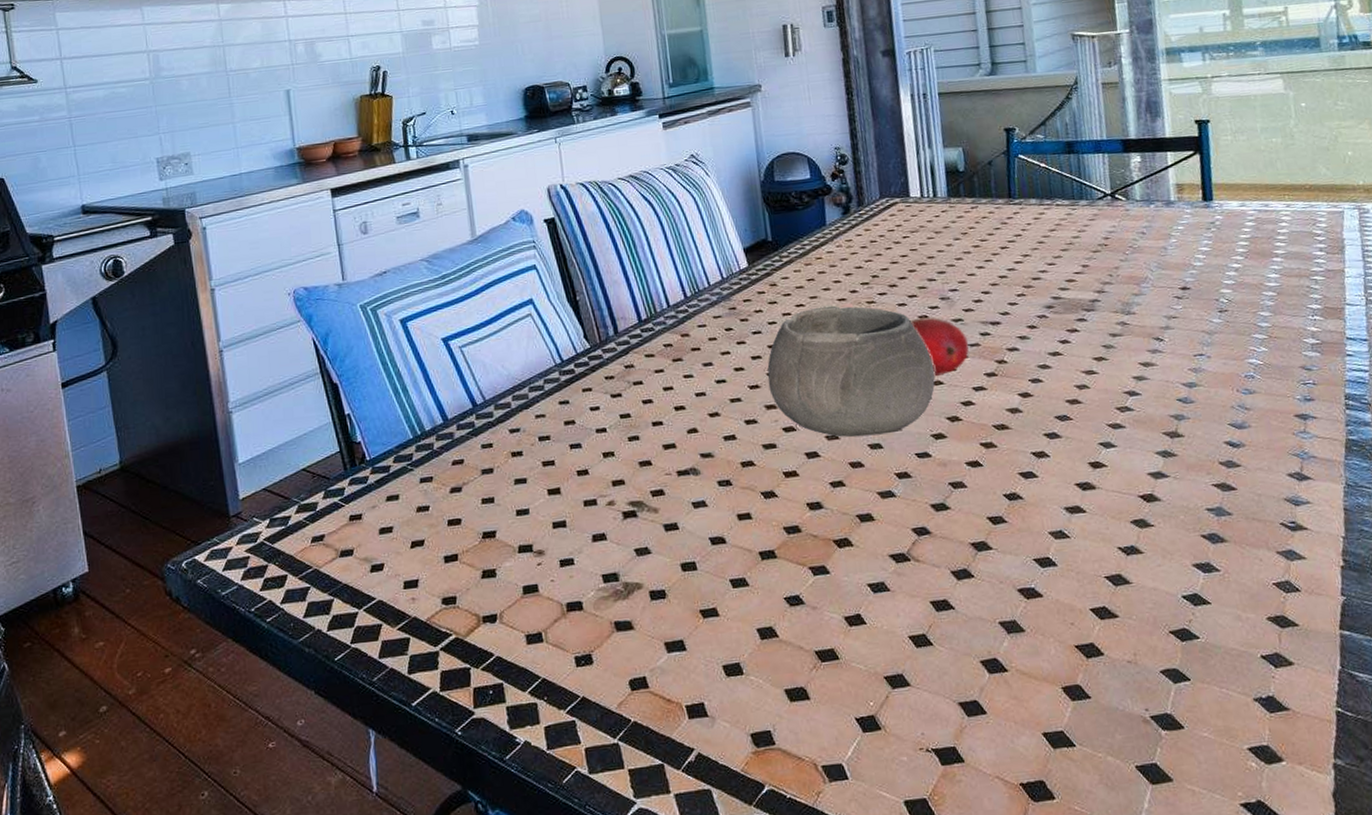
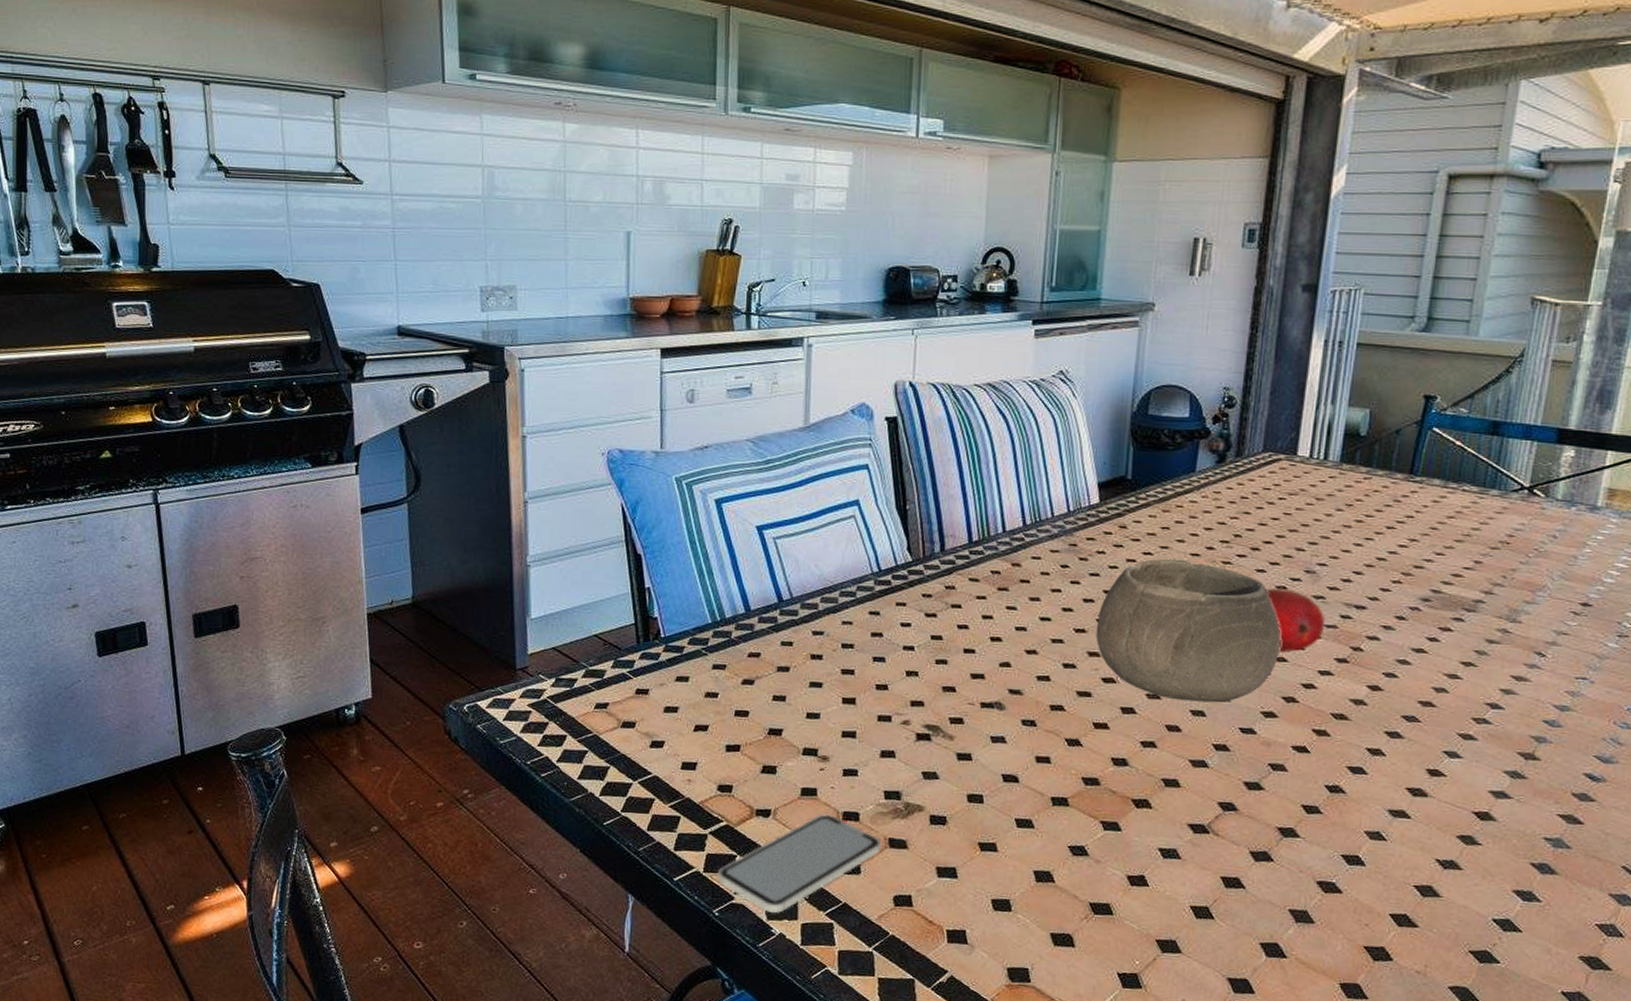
smartphone: none [455,608,609,721] -> present [718,814,882,913]

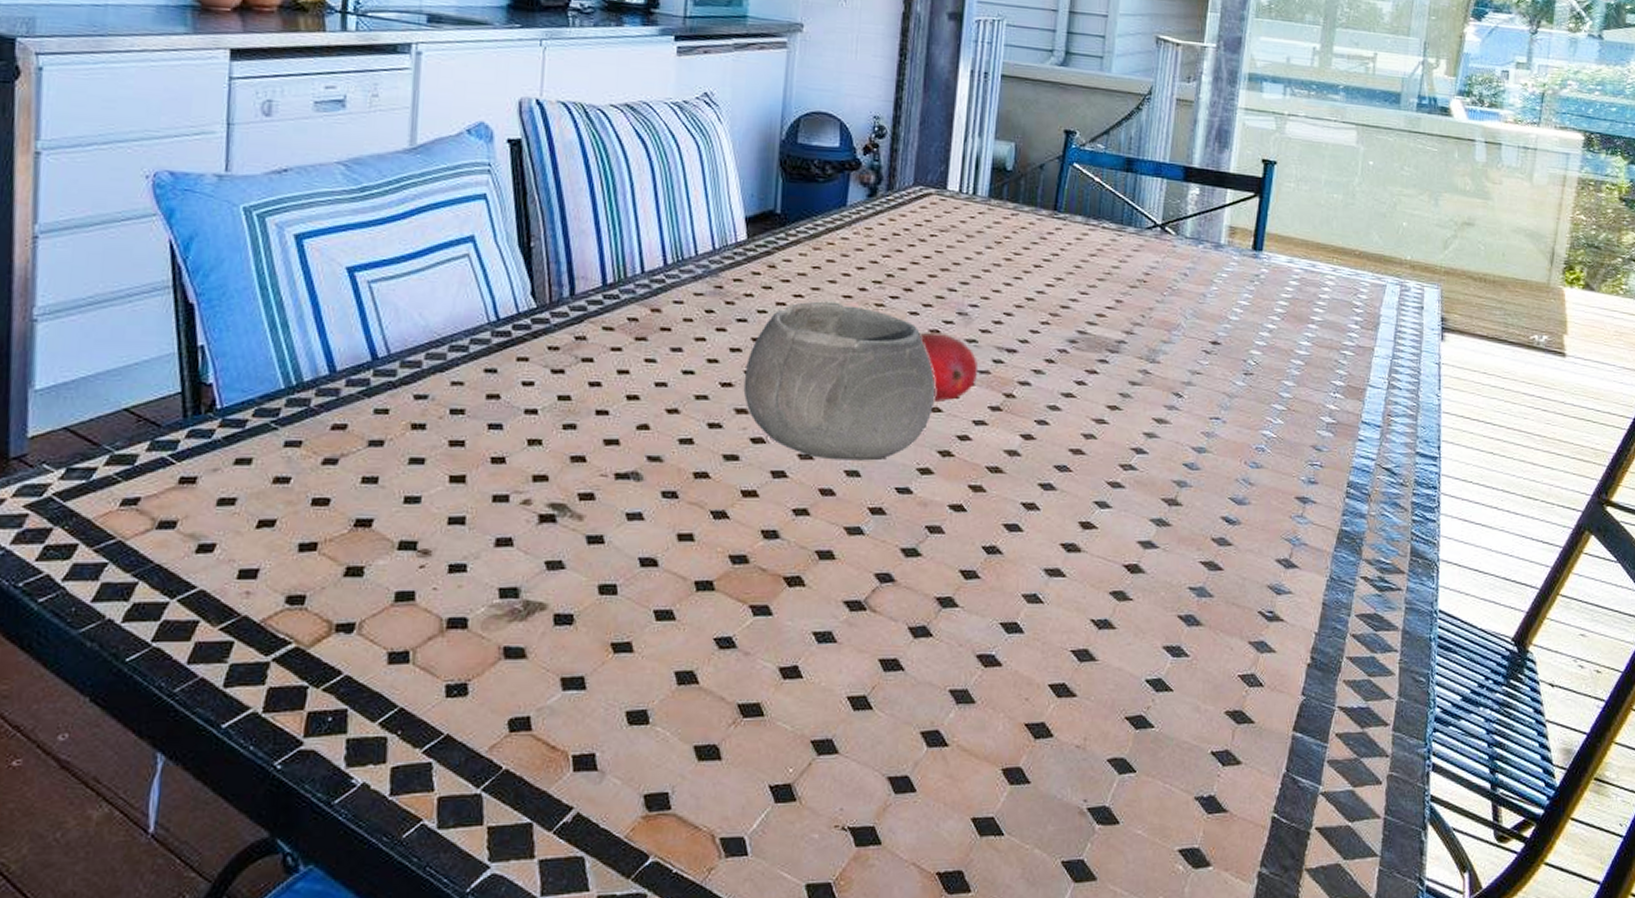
smartphone: present [718,814,882,913] -> none [282,623,495,757]

